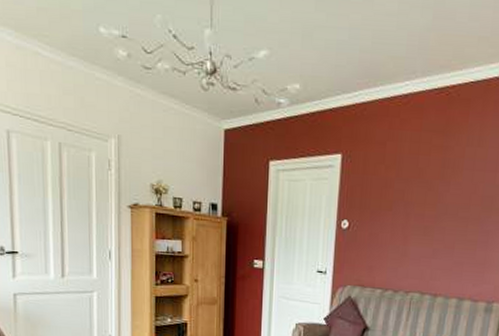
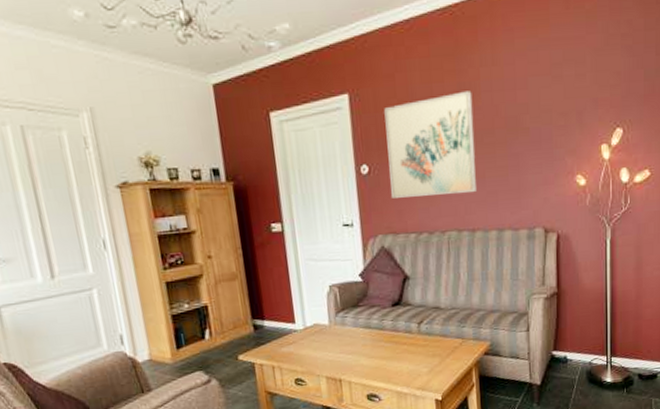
wall art: none [365,166,455,260] -> present [384,91,476,198]

